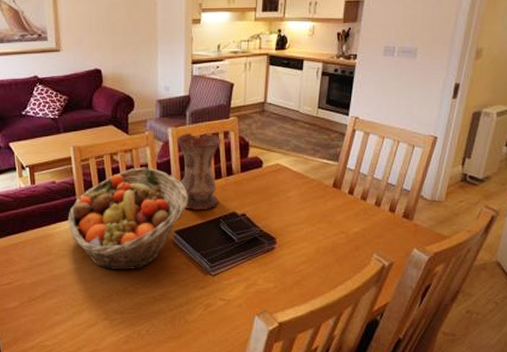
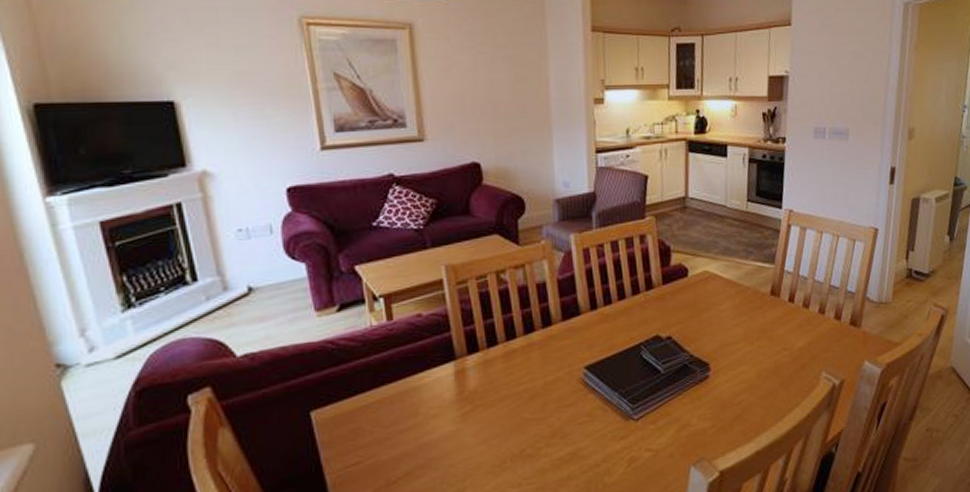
fruit basket: present [68,167,189,271] -> none [440,286,600,427]
vase: present [176,133,221,210] -> none [581,238,637,337]

